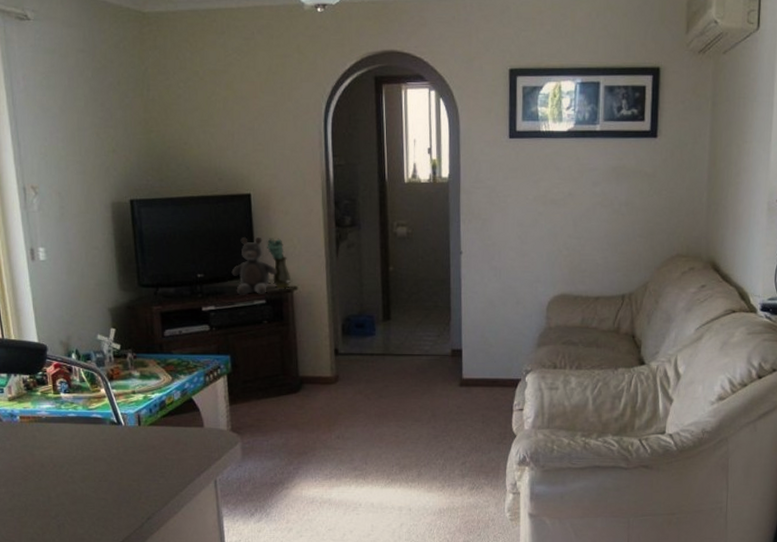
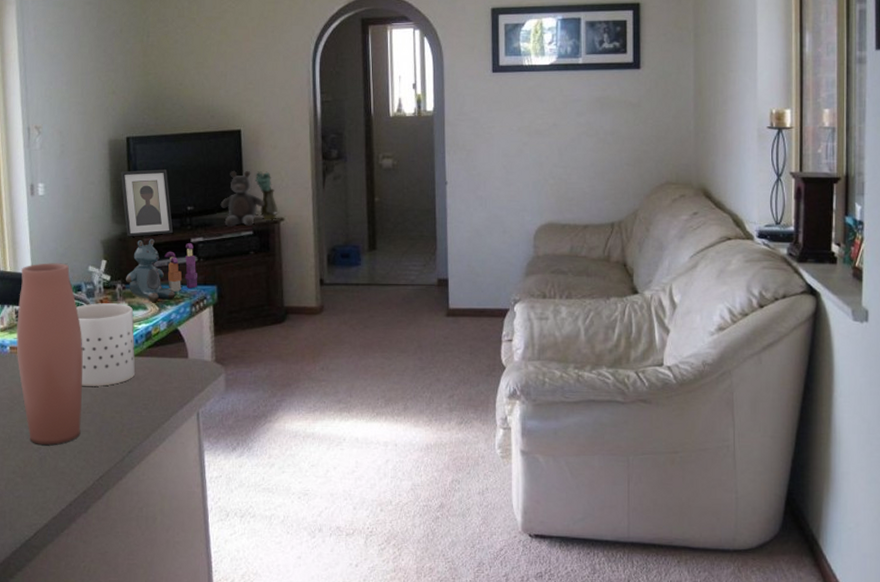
vase: none [25,331,98,512] -> present [16,263,83,445]
mug: none [87,372,151,455] -> present [76,303,136,386]
picture frame: none [126,234,184,305] -> present [121,169,174,237]
stuffed animal: none [136,306,188,372] -> present [126,238,176,303]
toy blocks: none [175,312,211,361] -> present [164,243,198,292]

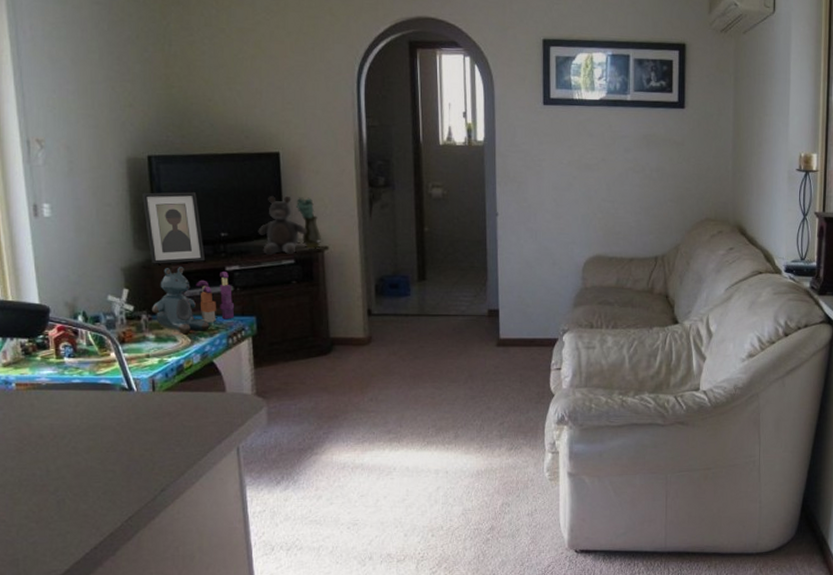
vase: present [16,263,83,445] -> none [23,291,105,487]
mug: present [76,303,136,386] -> none [95,335,166,423]

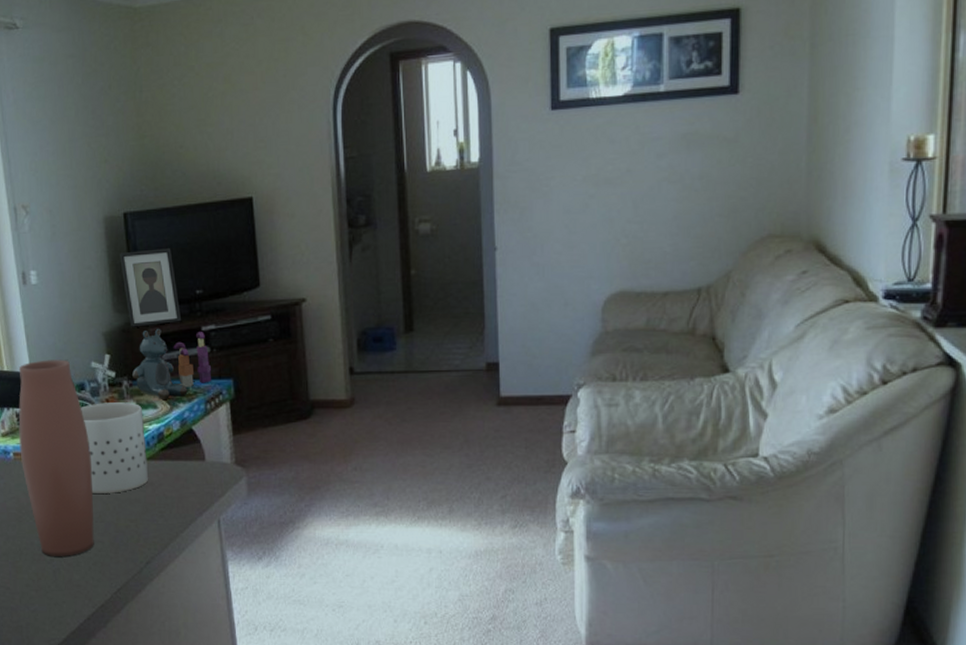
vase: none [23,291,105,487] -> present [18,359,94,556]
mug: none [95,335,166,423] -> present [81,402,149,493]
teddy bear: present [258,195,306,255] -> none [233,244,282,311]
vase: present [296,197,321,249] -> none [271,245,298,302]

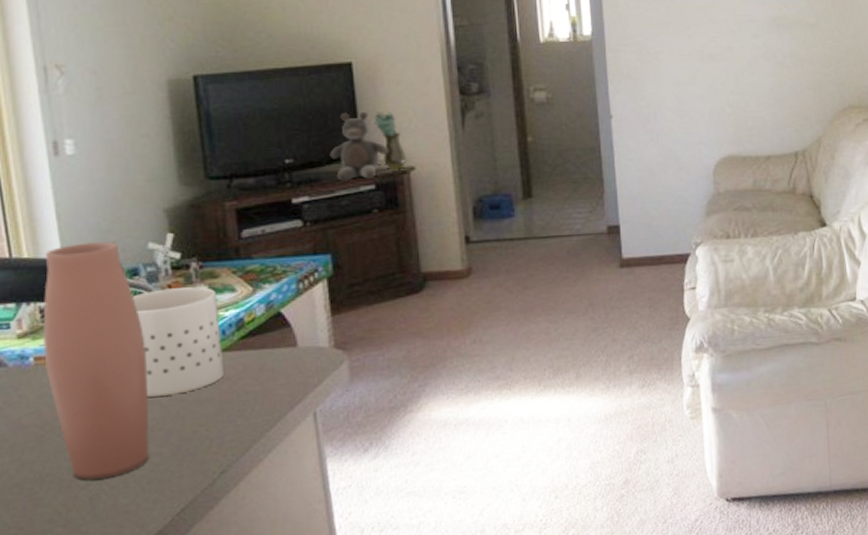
picture frame: present [120,248,182,327] -> none [188,114,268,202]
stuffed animal: present [132,328,188,401] -> none [203,201,275,283]
toy blocks: present [173,332,212,388] -> none [256,204,306,266]
teddy bear: none [233,244,282,311] -> present [329,111,388,181]
vase: none [271,245,298,302] -> present [375,112,406,171]

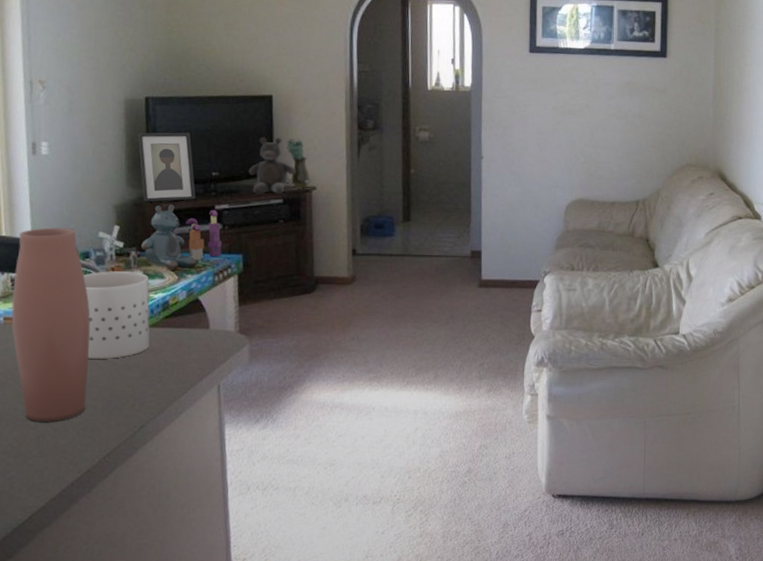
picture frame: none [188,114,268,202] -> present [138,132,196,202]
stuffed animal: none [203,201,275,283] -> present [141,204,197,272]
toy blocks: none [256,204,306,266] -> present [185,210,223,260]

